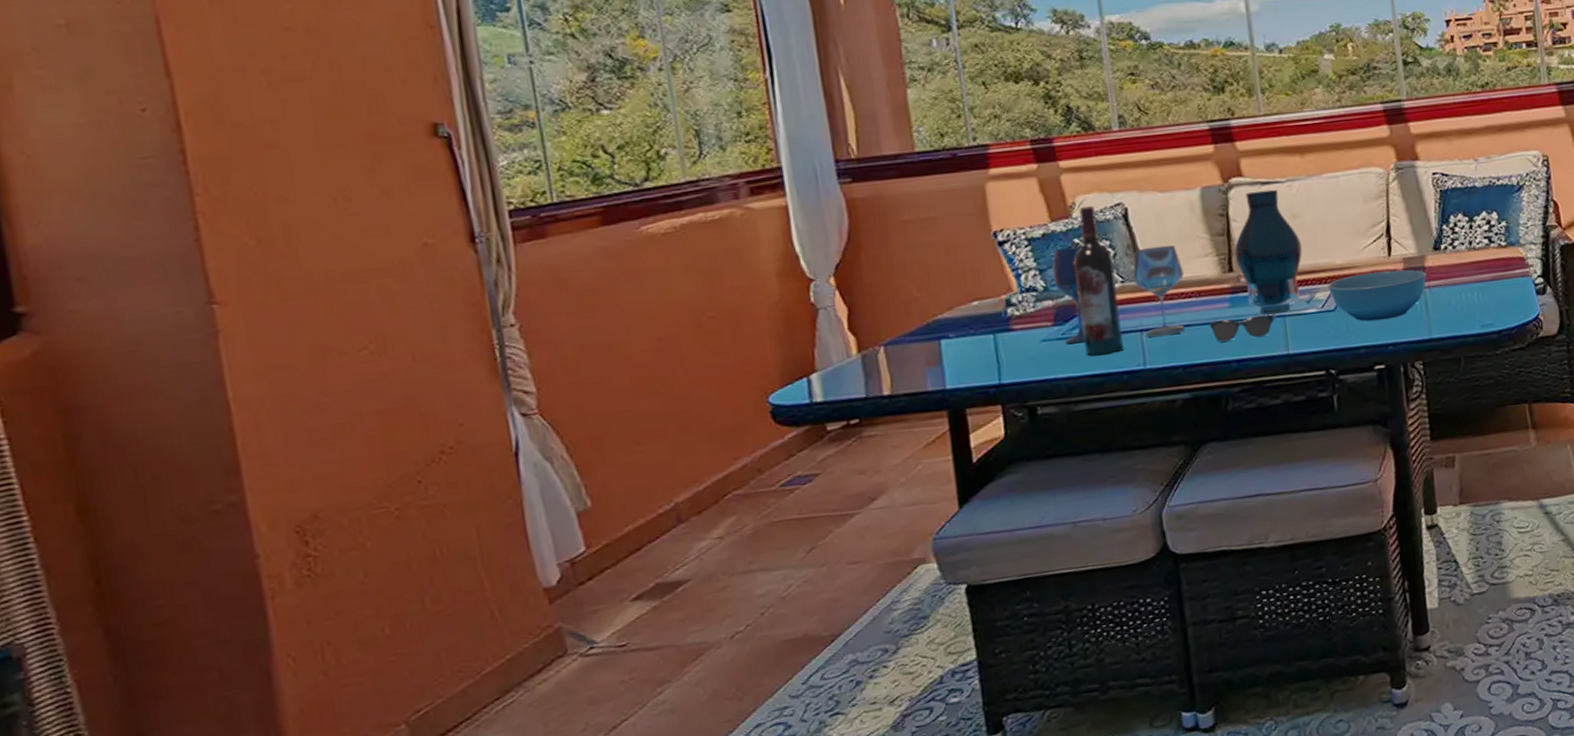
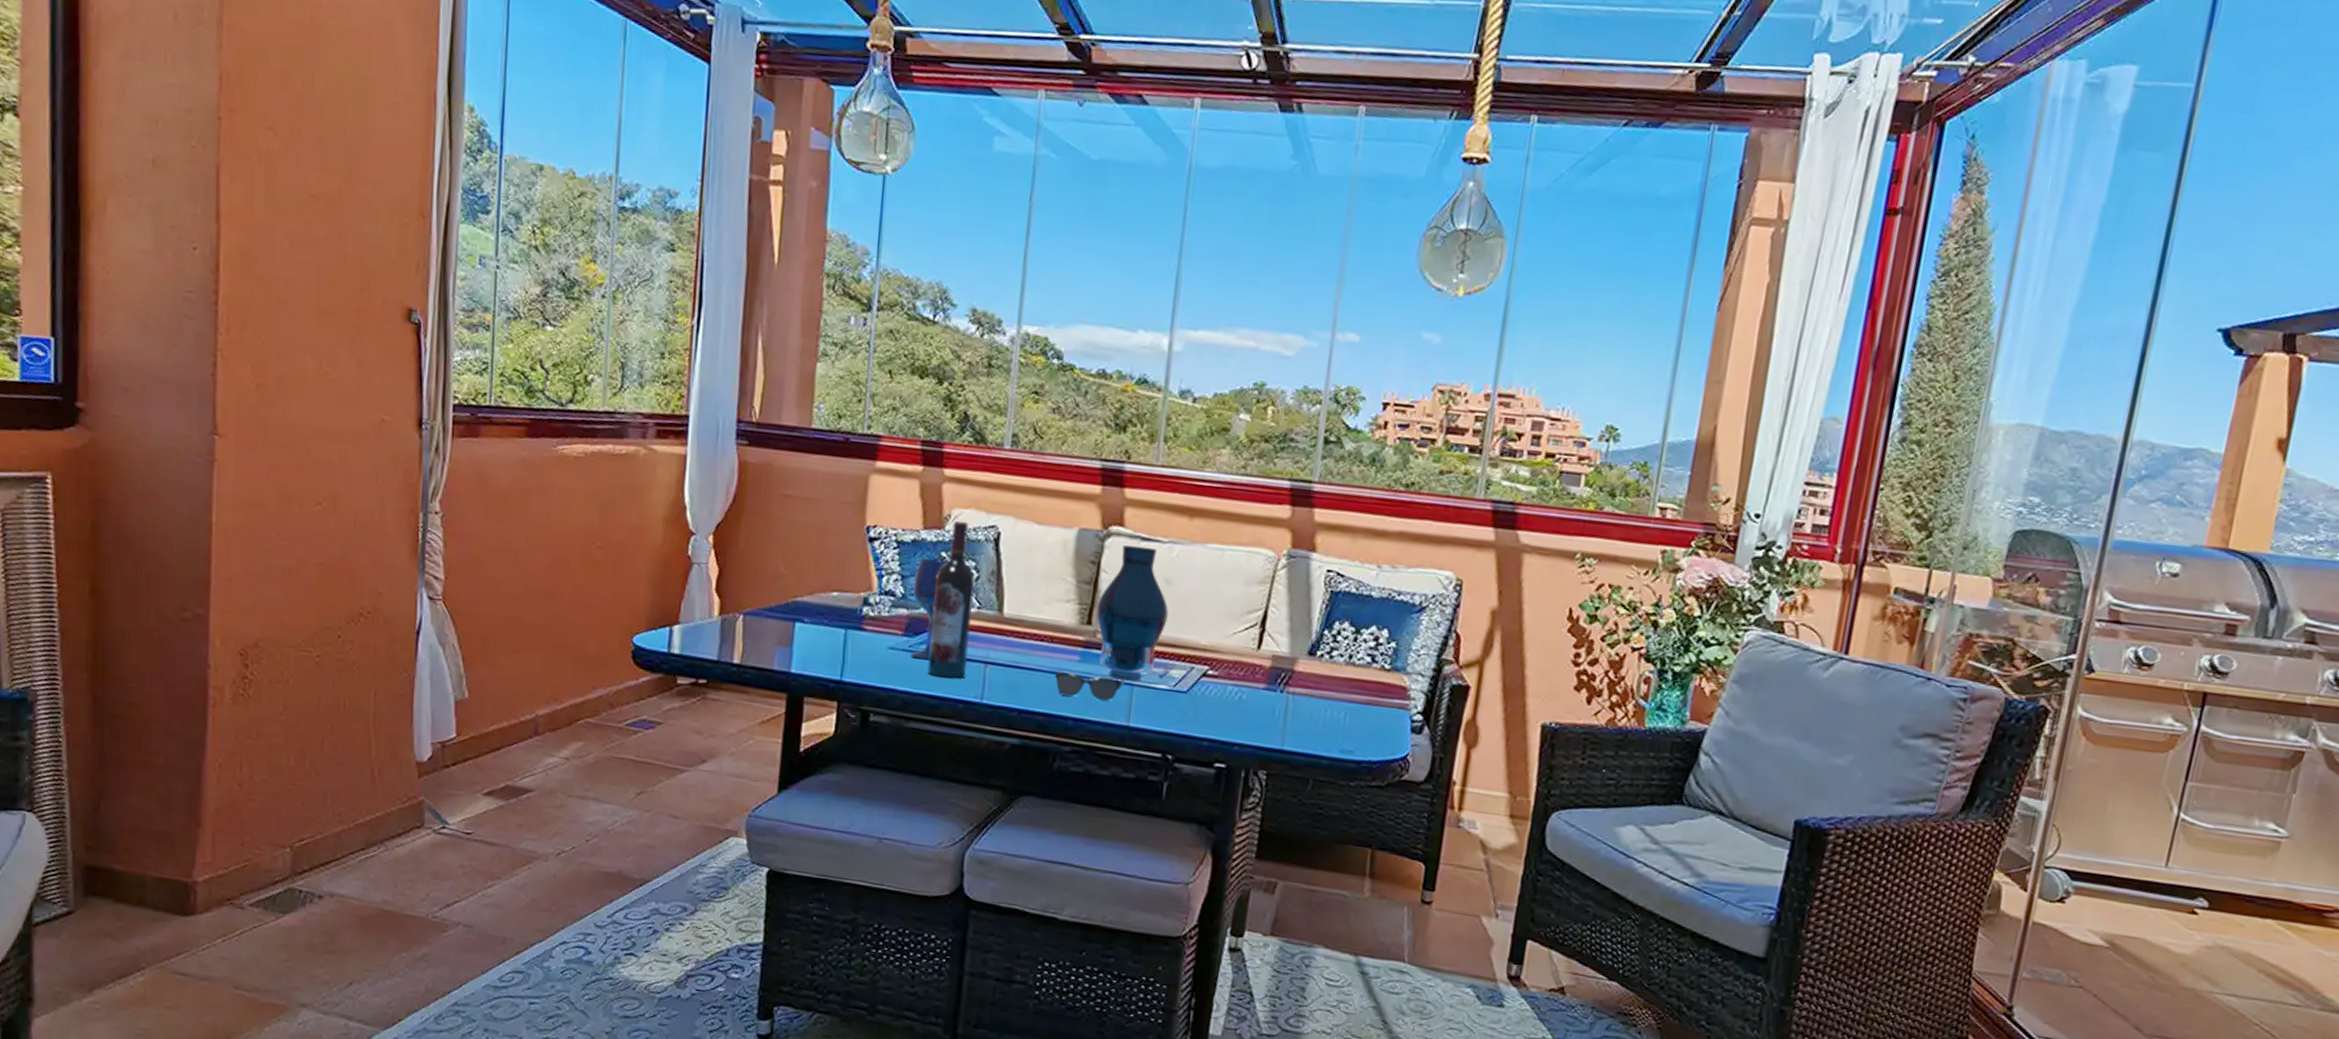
wine glass: present [1132,245,1186,338] -> none [990,578,1042,676]
bowl: present [1327,269,1427,322] -> none [1185,660,1294,718]

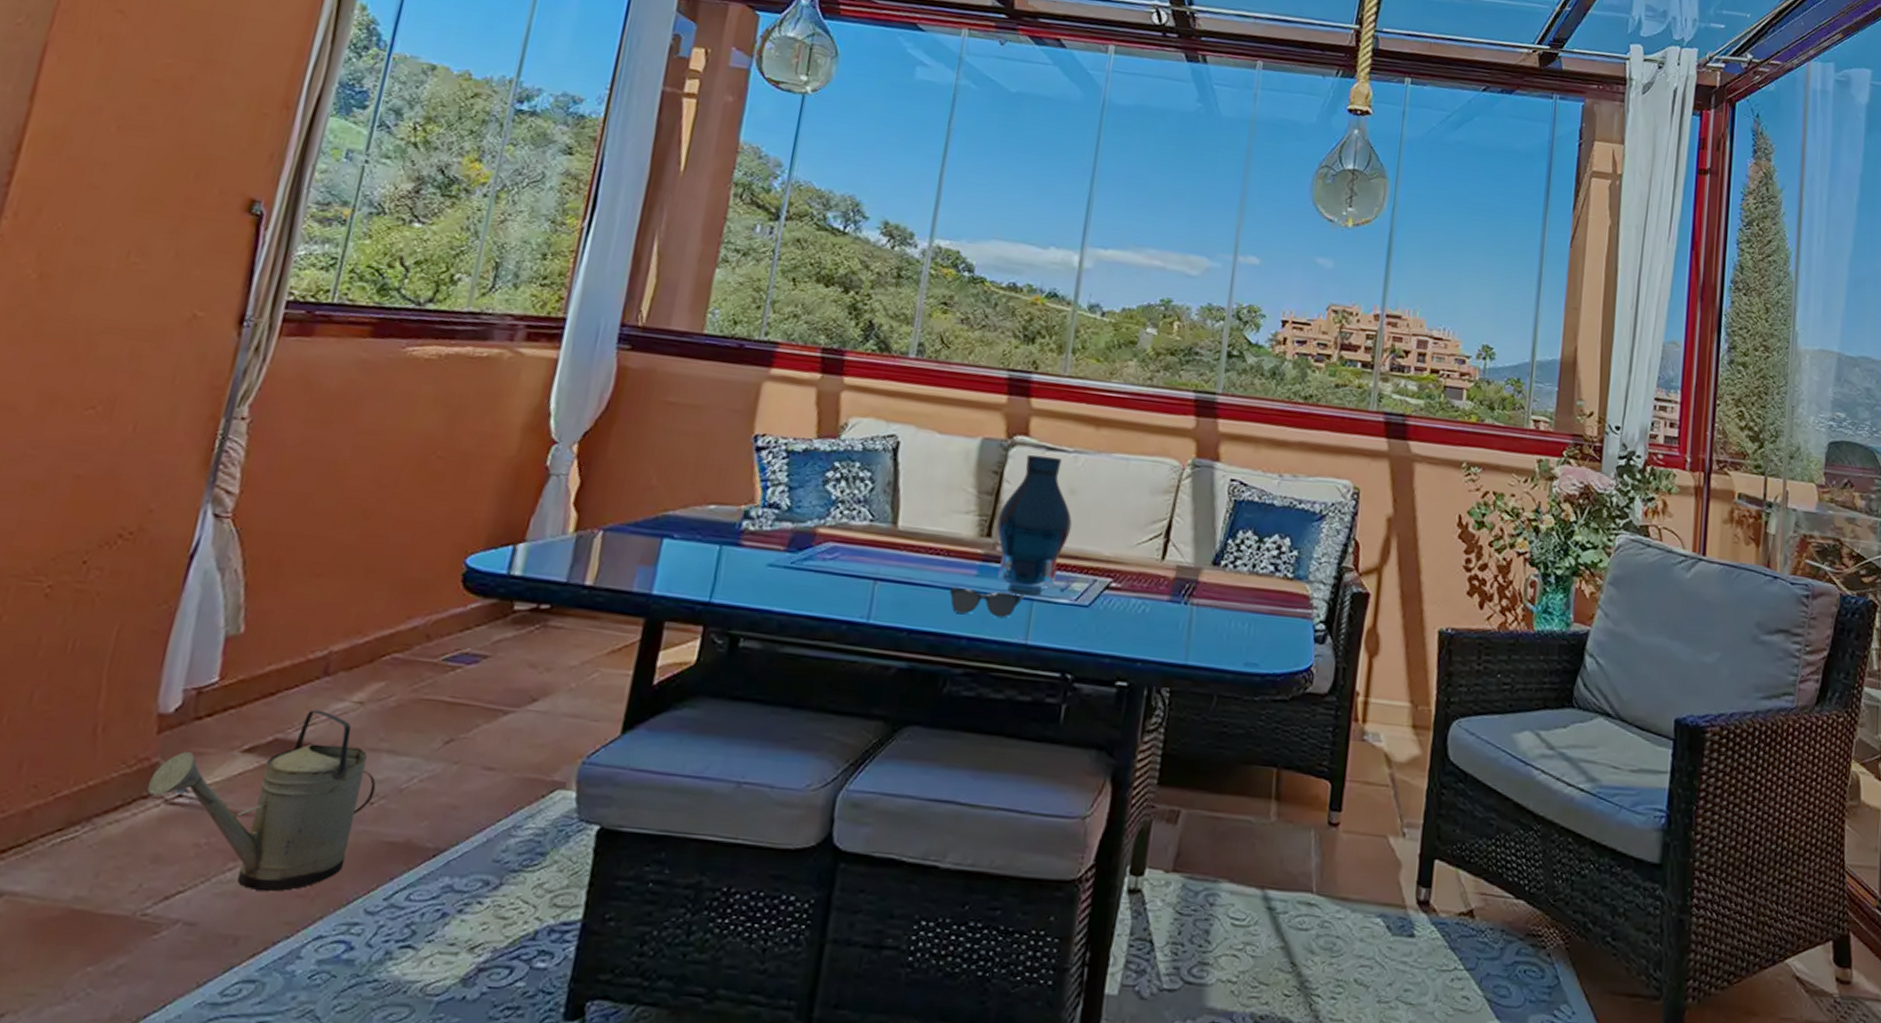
watering can: none [419,763,589,905] -> present [147,709,376,891]
wineglass: present [911,558,948,660] -> none [792,468,841,578]
wine bottle: present [927,521,975,678] -> none [809,430,869,597]

